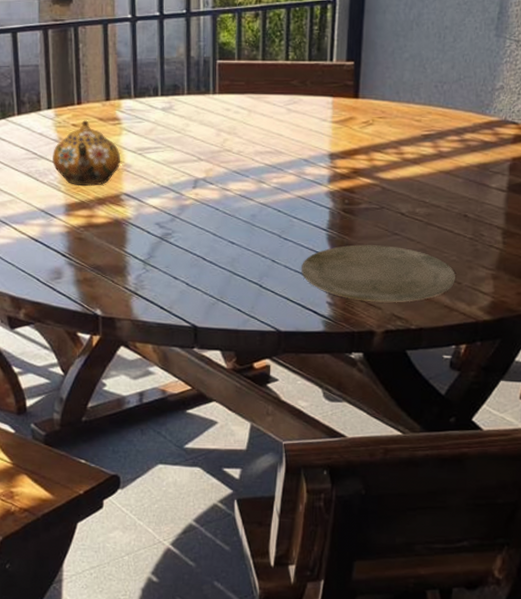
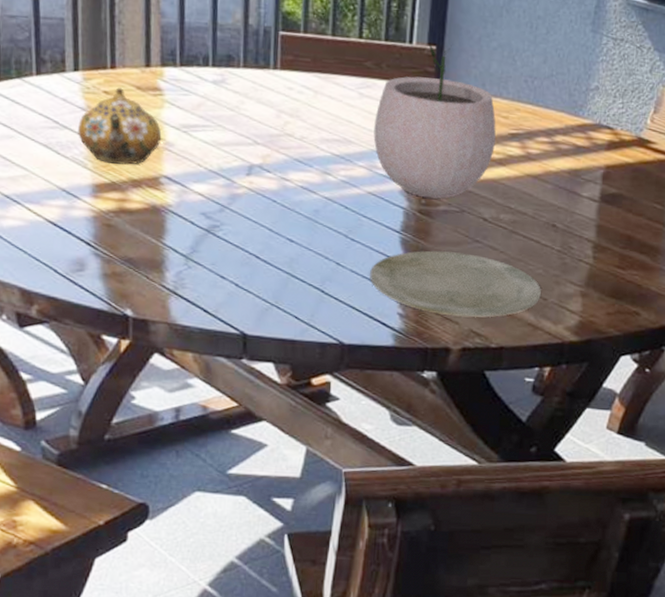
plant pot: none [301,59,410,198] -> present [373,44,496,199]

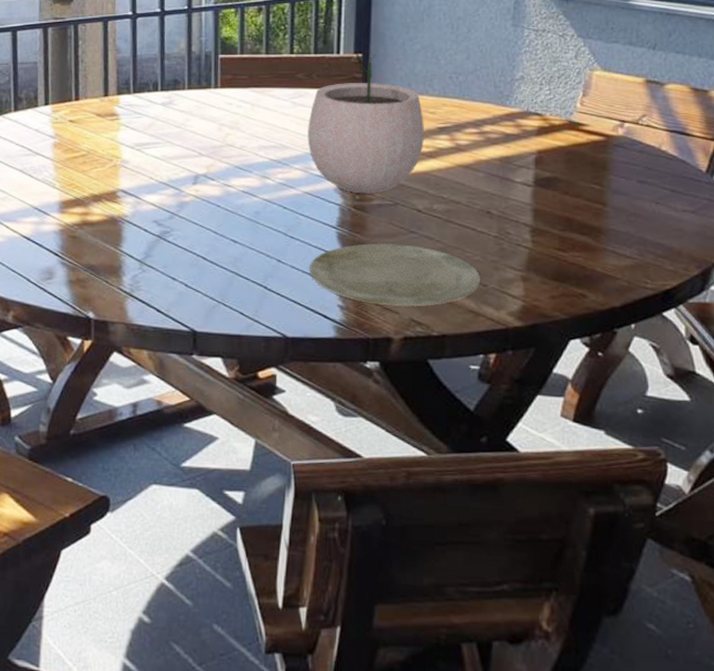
teapot: present [78,87,162,165] -> none [48,116,119,183]

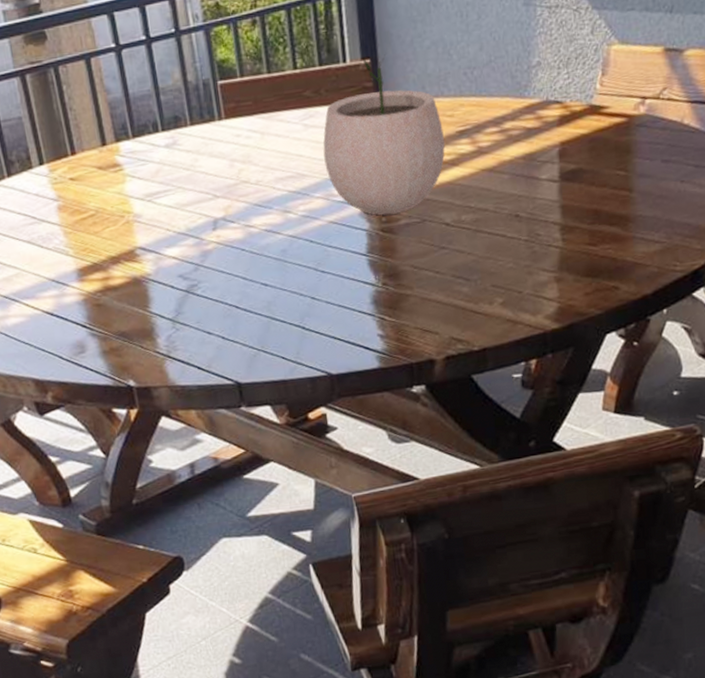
plate: present [310,243,480,306] -> none [344,262,515,328]

